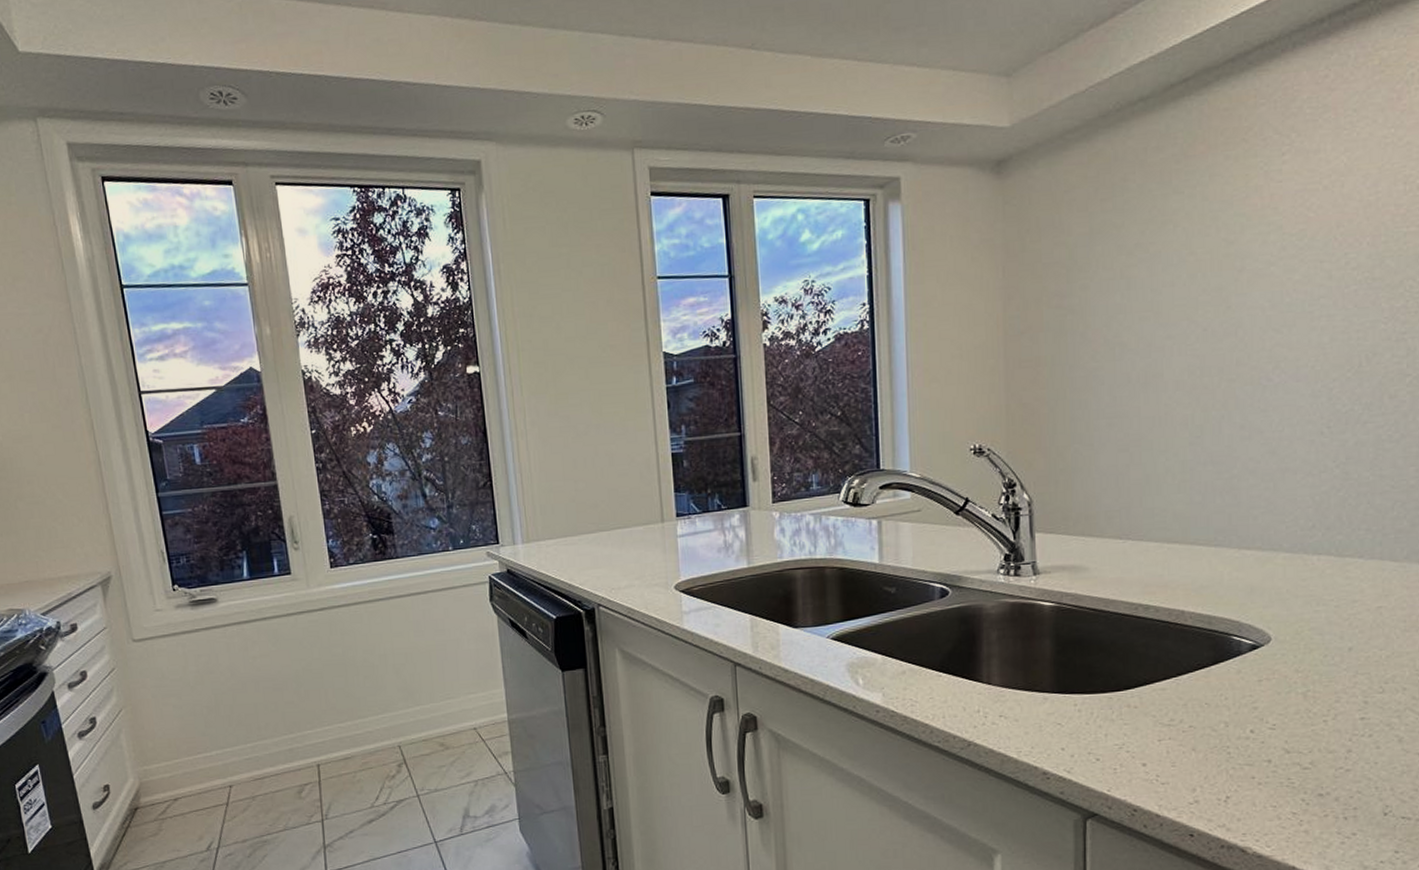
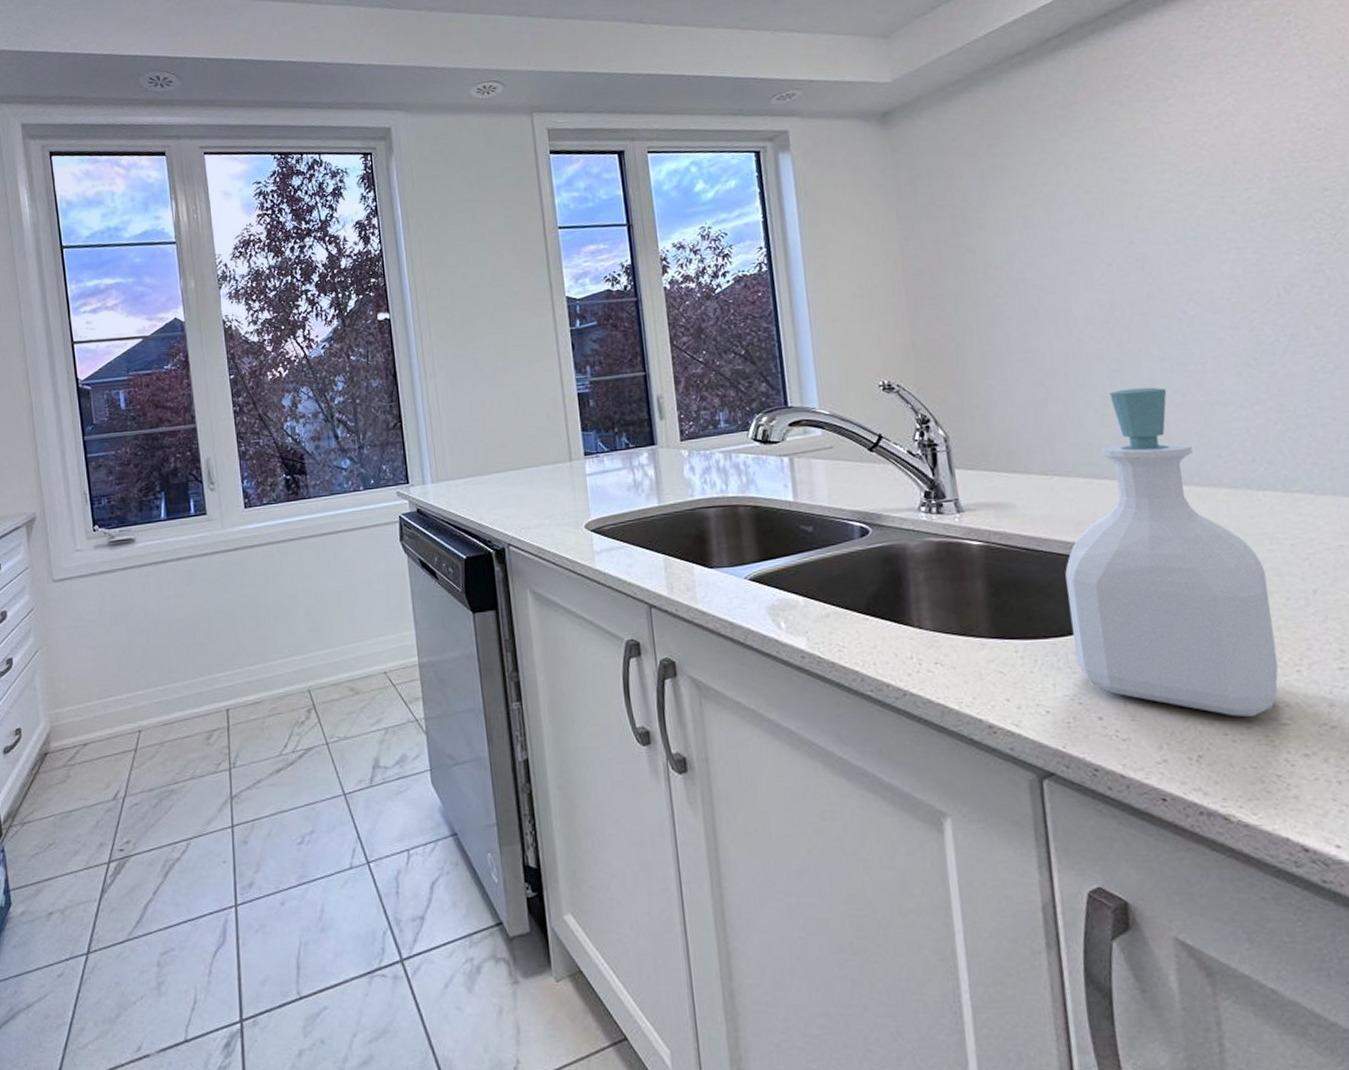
soap bottle: none [1127,454,1309,762] -> present [1065,387,1279,717]

